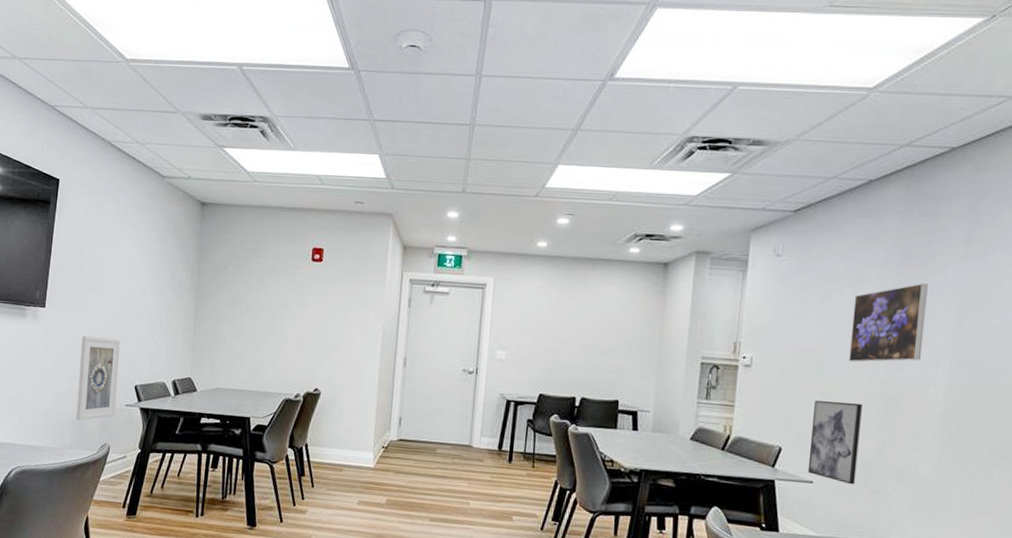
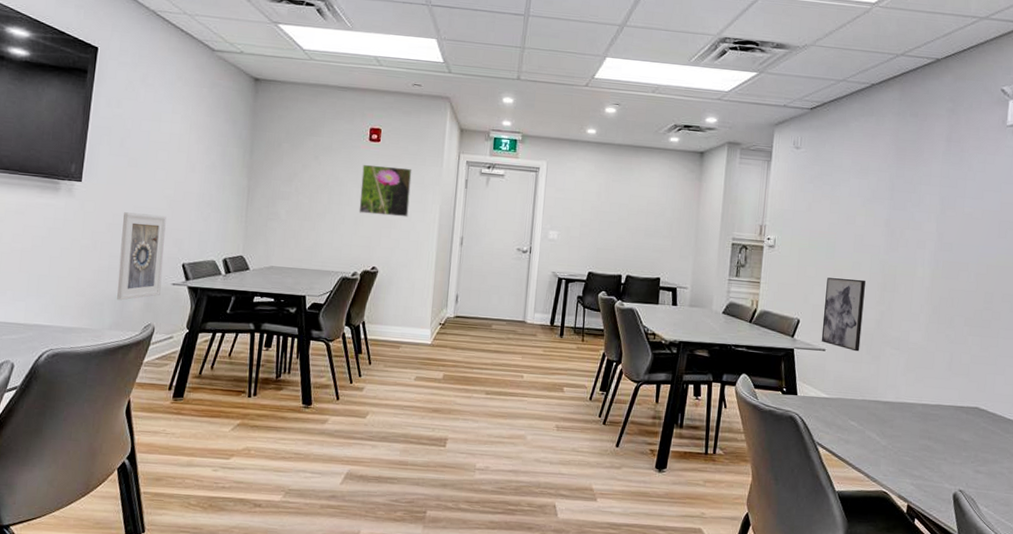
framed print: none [301,284,355,338] -> present [359,164,412,217]
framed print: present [849,283,928,363] -> none [855,175,918,244]

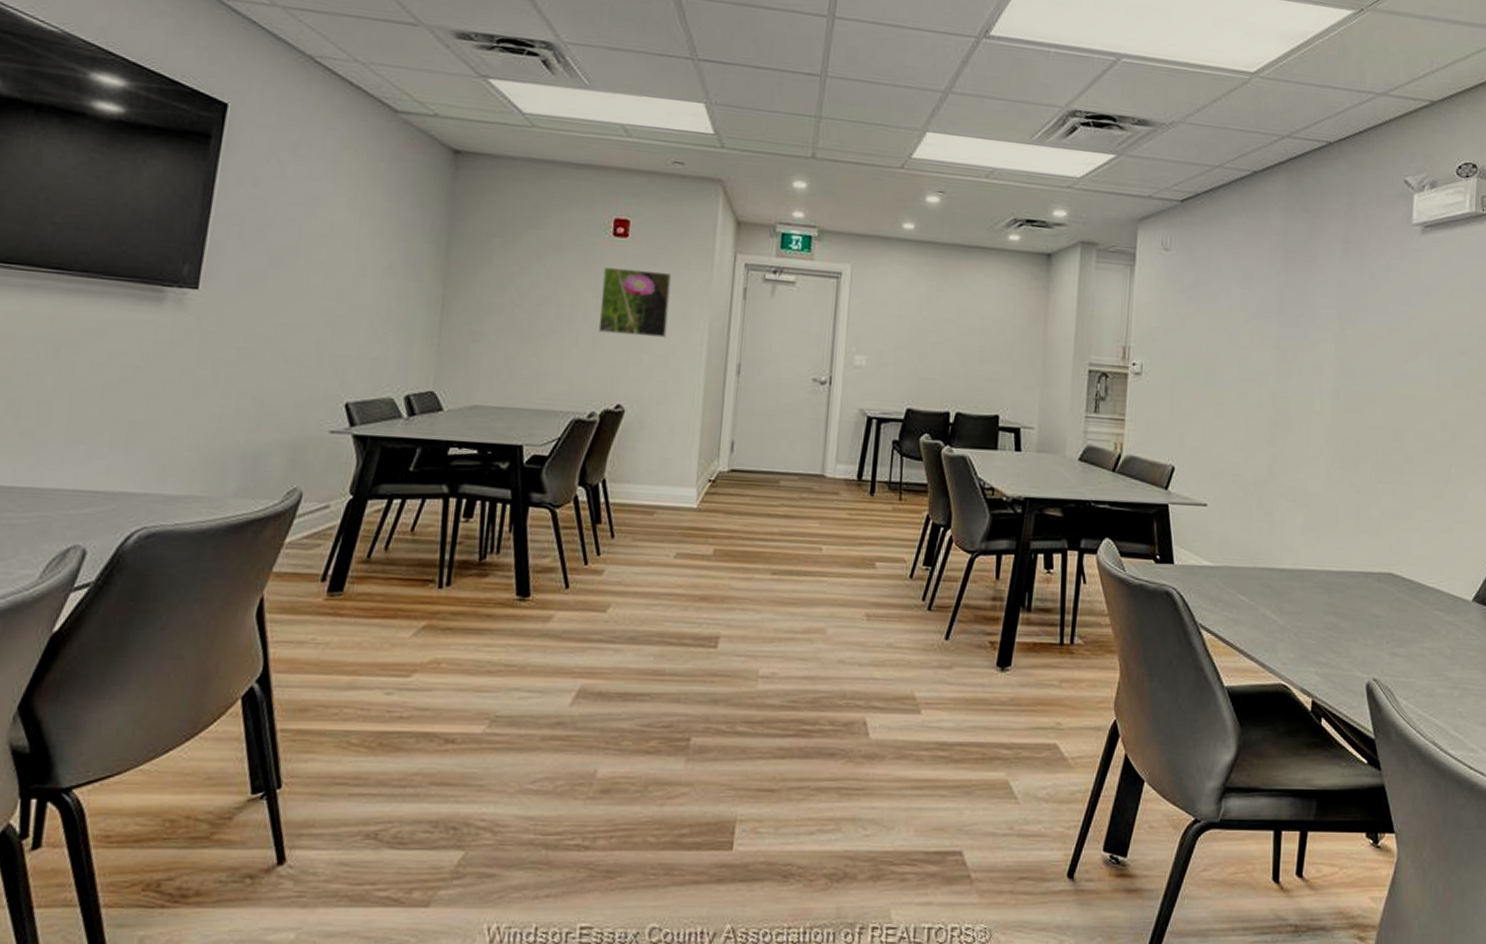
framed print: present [117,212,167,301] -> none [247,332,323,456]
wall art: present [821,278,866,352] -> none [1201,413,1253,506]

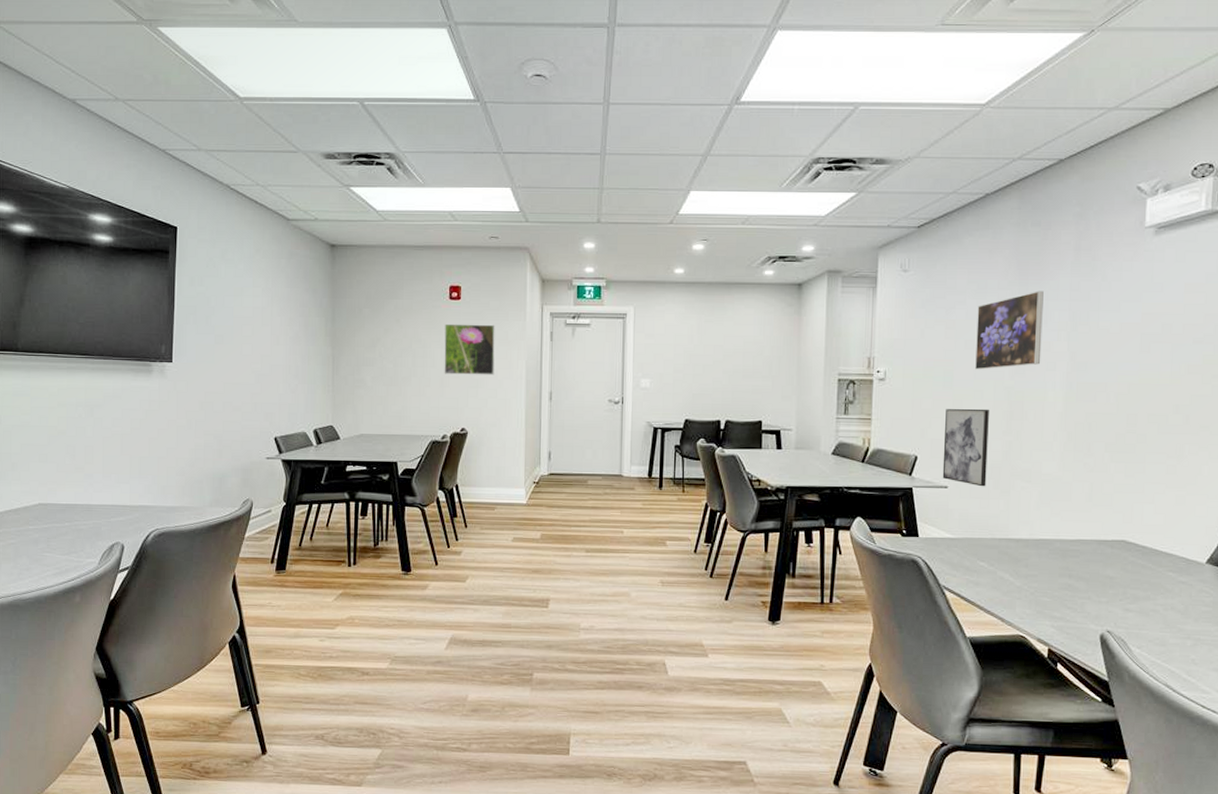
wall art: none [1201,413,1253,506] -> present [942,408,989,487]
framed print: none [1239,284,1311,370] -> present [975,291,1044,370]

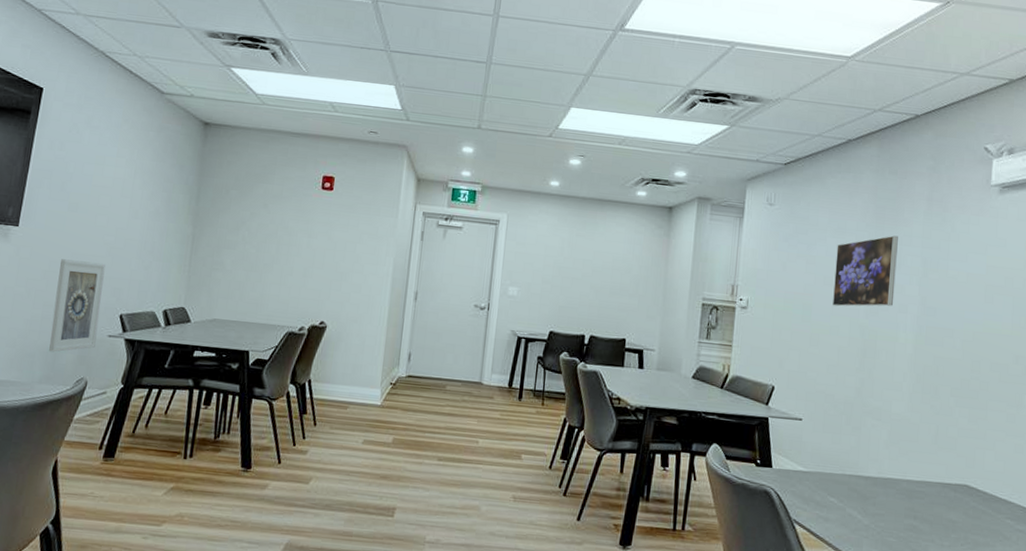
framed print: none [214,389,256,477] -> present [49,259,106,353]
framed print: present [444,324,495,375] -> none [308,213,366,270]
wall art: present [942,408,989,487] -> none [797,342,844,422]

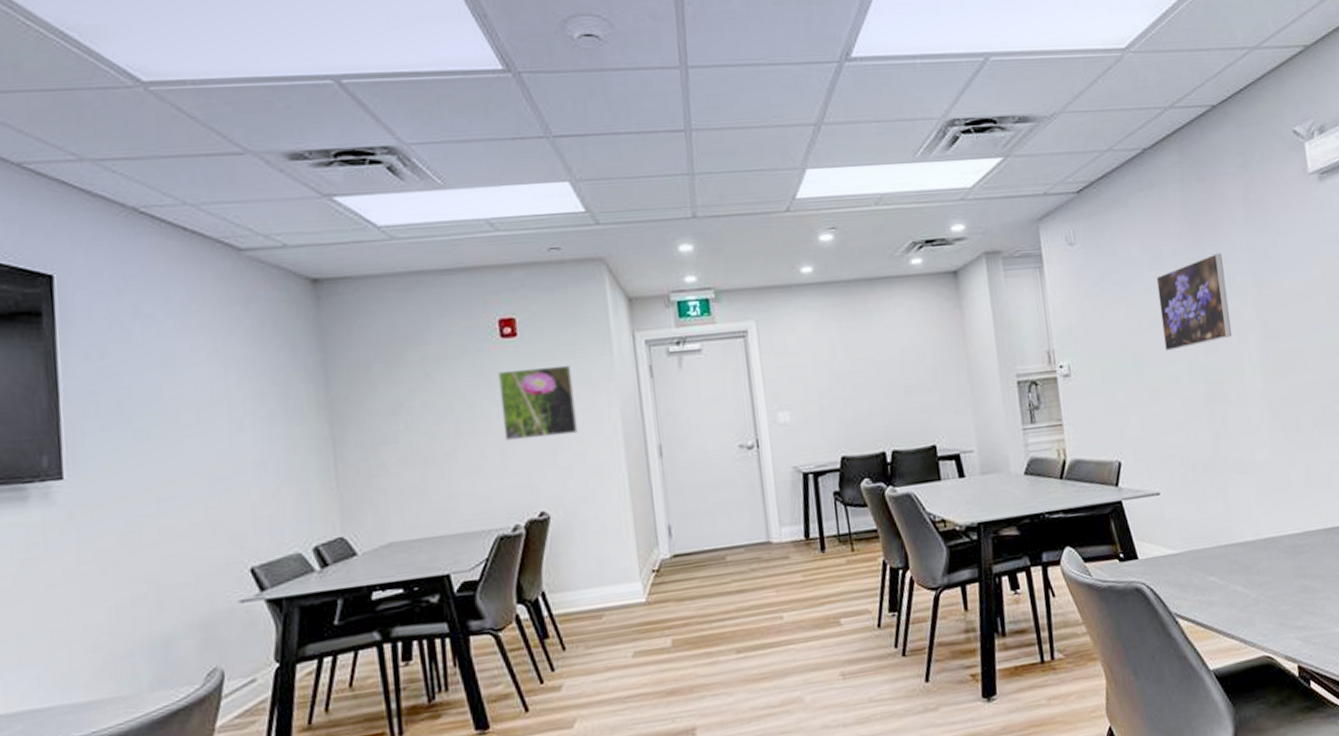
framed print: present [49,259,106,353] -> none [142,503,224,644]
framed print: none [308,213,366,270] -> present [498,365,578,441]

